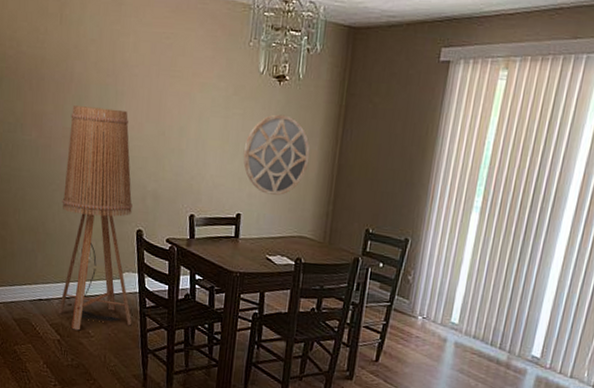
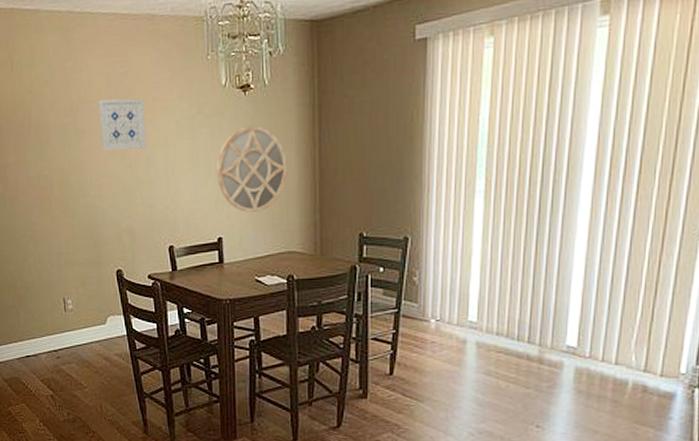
floor lamp: present [58,105,132,331] -> none [34,148,125,383]
wall art: none [138,65,185,119] -> present [99,98,147,151]

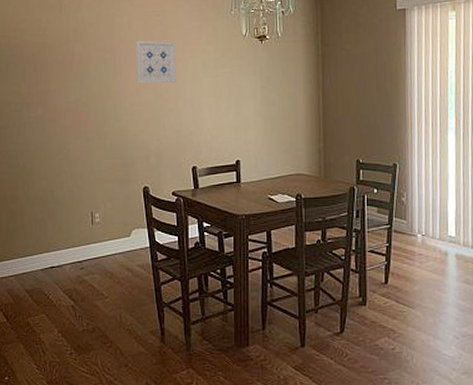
home mirror: present [216,125,287,212] -> none [236,68,296,139]

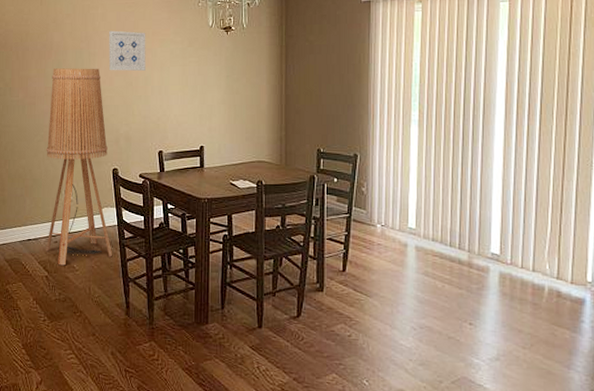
floor lamp: none [69,80,145,293] -> present [45,68,113,266]

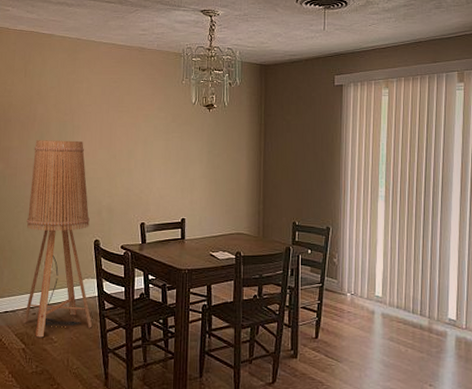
wall art: present [108,30,146,71] -> none [92,104,131,144]

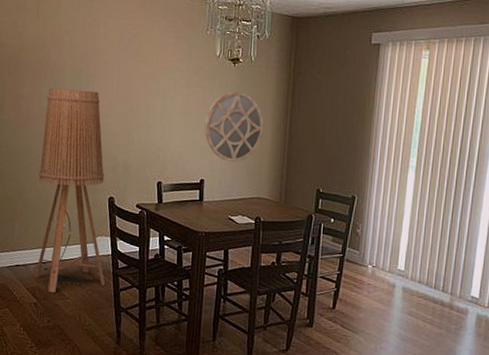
home mirror: none [183,135,239,200] -> present [204,91,264,162]

